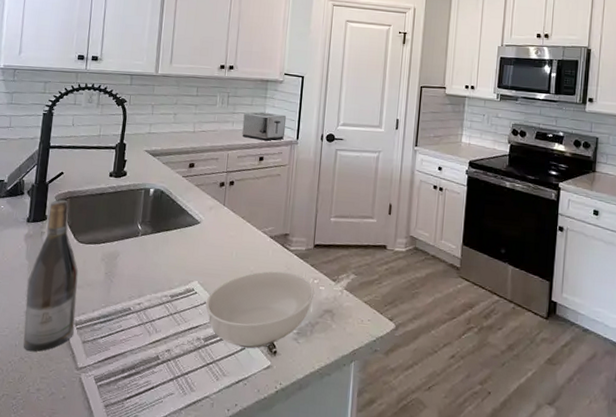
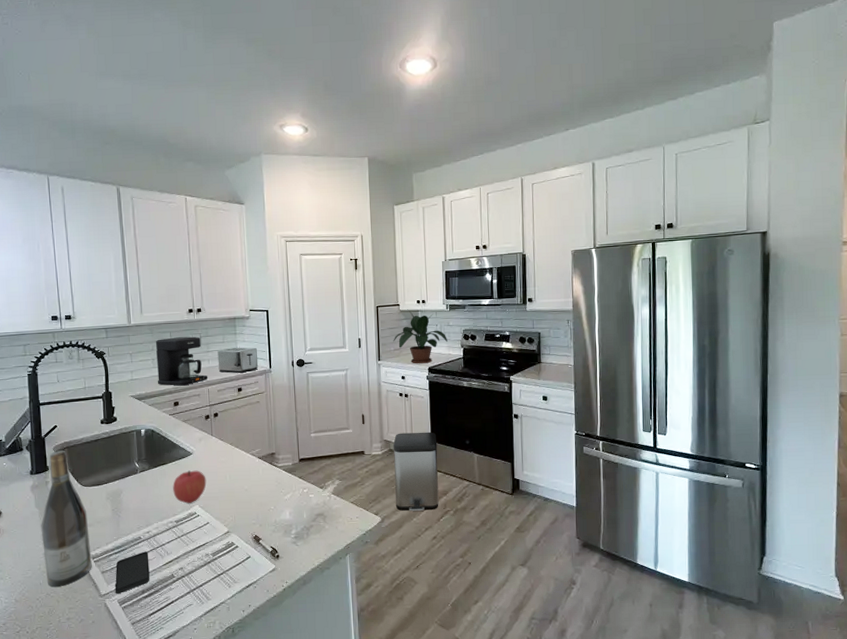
mobile phone: none [93,325,136,370] -> present [114,551,150,594]
fruit: none [173,241,211,278] -> present [173,470,207,504]
coffee maker: none [175,93,229,147] -> present [156,336,207,386]
bowl: present [205,271,315,349] -> none [209,486,306,557]
pedal bin: none [413,230,470,325] -> present [393,432,439,512]
potted plant: none [434,95,494,156] -> present [393,310,447,364]

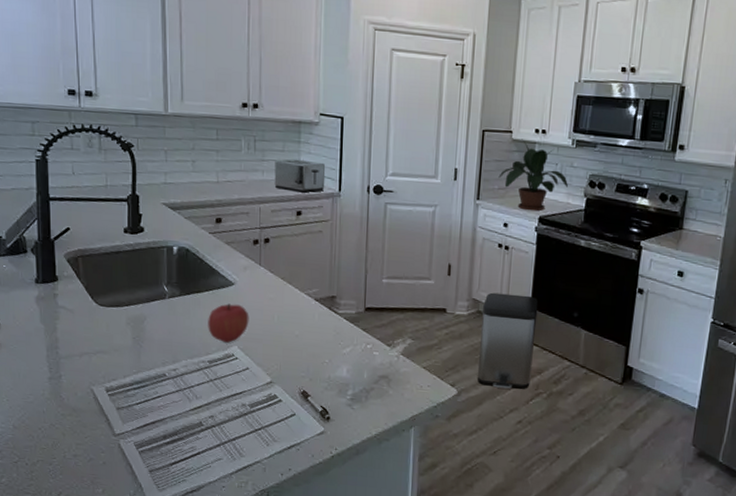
wine bottle: present [41,450,92,587] -> none [46,258,106,418]
mobile phone: present [114,551,150,594] -> none [131,391,174,436]
coffee maker: present [156,336,207,386] -> none [196,136,260,200]

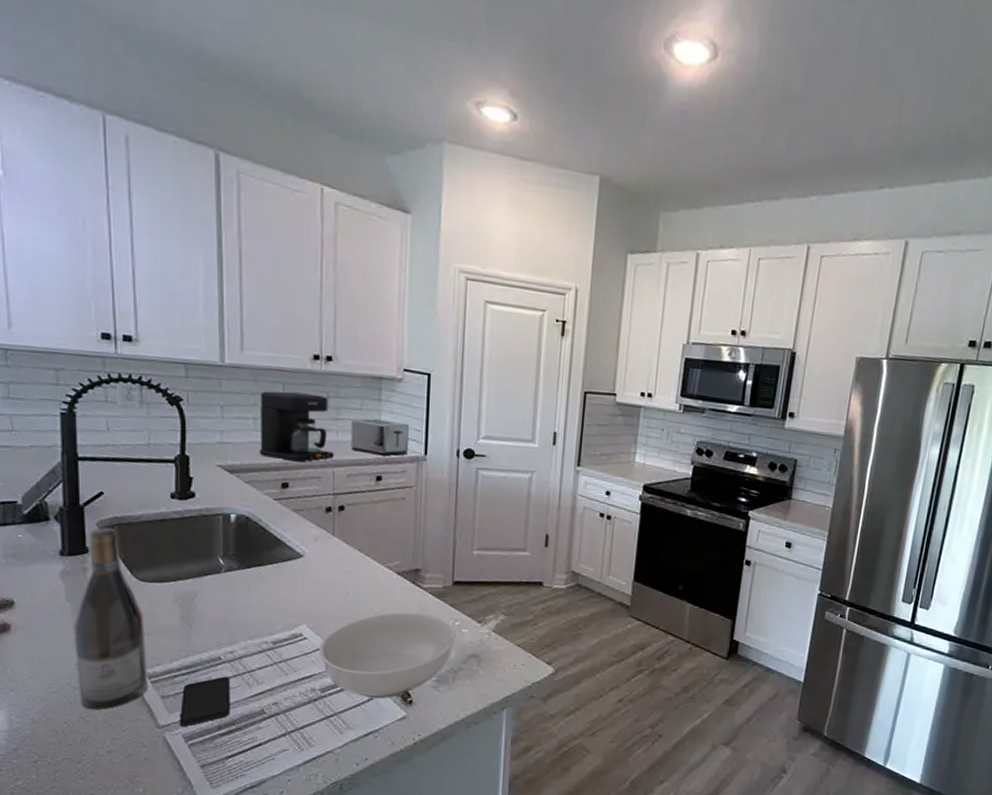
wine bottle: none [46,258,106,418] -> present [74,527,148,709]
mobile phone: none [131,391,174,436] -> present [179,676,231,728]
coffee maker: none [196,136,260,200] -> present [259,391,334,462]
fruit: present [208,303,249,343] -> none [271,578,321,622]
bowl: none [248,335,368,415] -> present [319,612,456,699]
pedal bin: present [477,292,539,390] -> none [575,564,642,667]
potted plant: present [498,140,568,211] -> none [601,404,674,479]

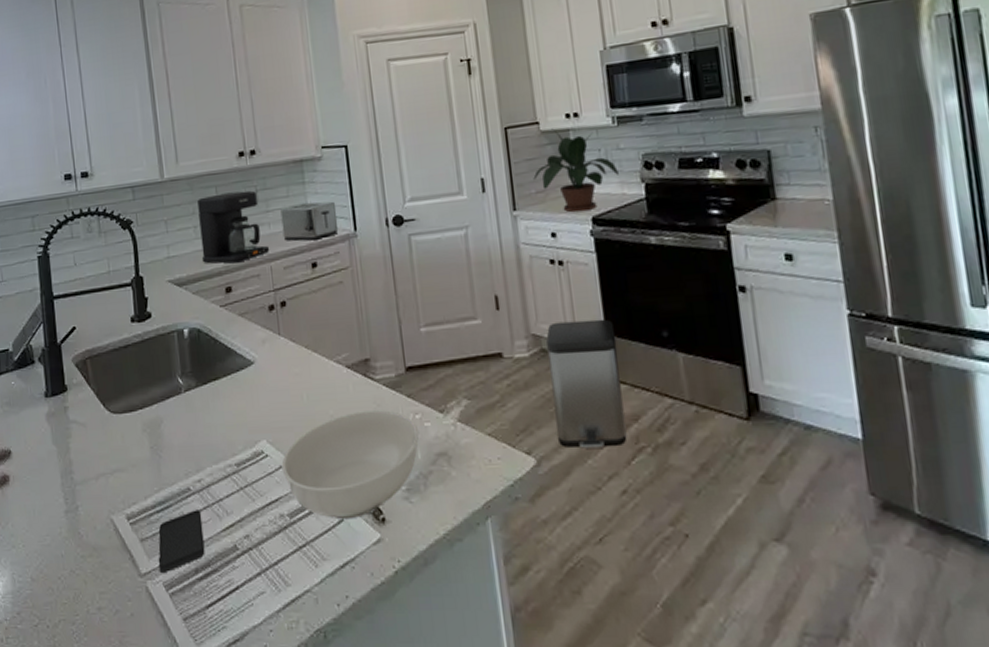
wine bottle: present [74,527,148,709] -> none [60,361,128,560]
pedal bin: none [575,564,642,667] -> present [546,319,627,449]
potted plant: none [601,404,674,479] -> present [533,130,619,213]

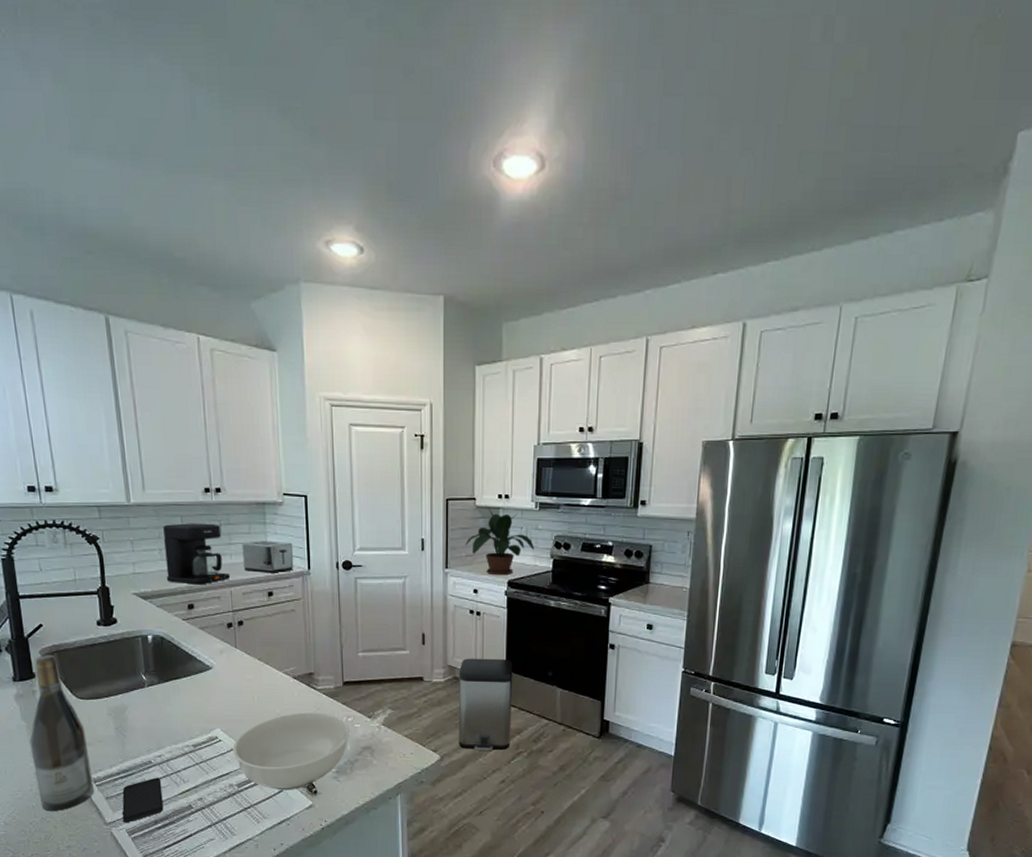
wine bottle: none [60,361,128,560] -> present [29,654,94,811]

